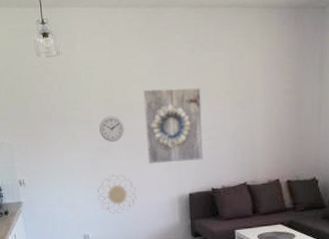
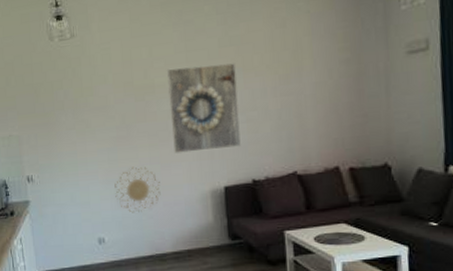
wall clock: present [98,115,125,142] -> none [116,100,146,130]

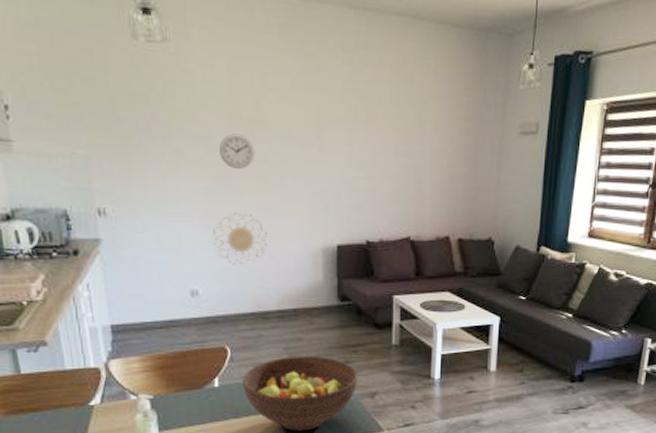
wall clock: none [116,100,146,130] -> present [218,133,255,169]
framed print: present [167,63,241,154] -> none [282,104,359,204]

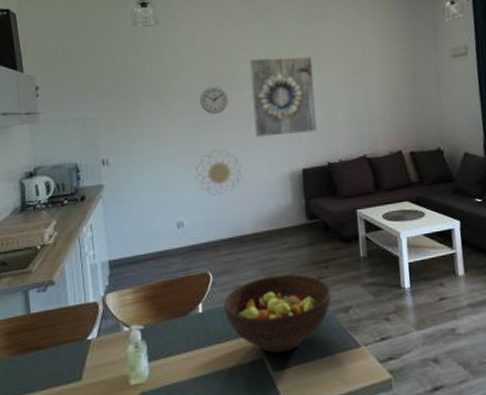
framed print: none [282,104,359,204] -> present [250,57,317,138]

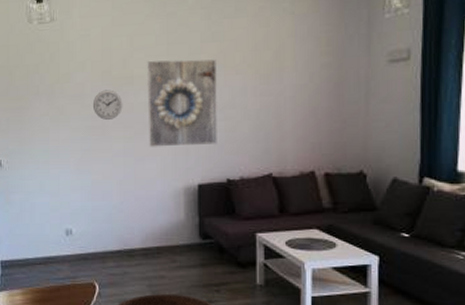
decorative wall piece: present [195,150,242,196] -> none [86,158,133,206]

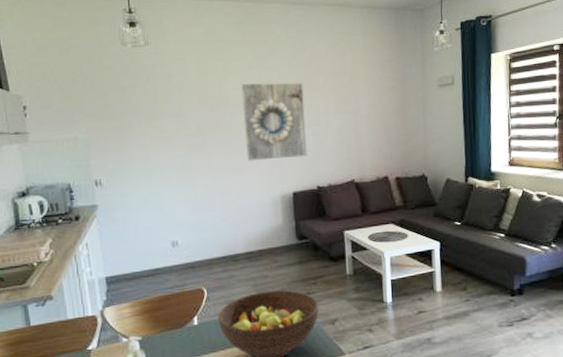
wall clock: present [92,89,123,120] -> none [191,109,221,137]

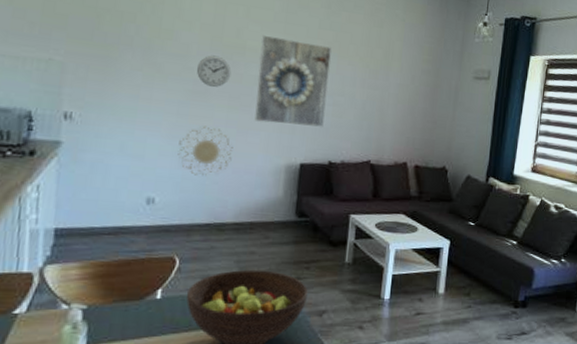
decorative wall piece: none [189,172,234,217] -> present [178,125,233,176]
wall clock: none [191,109,221,137] -> present [196,55,231,87]

